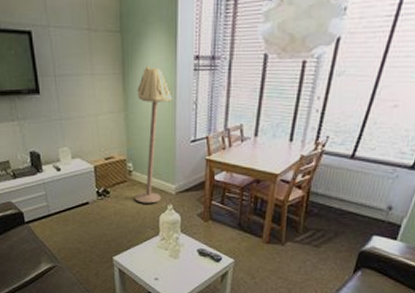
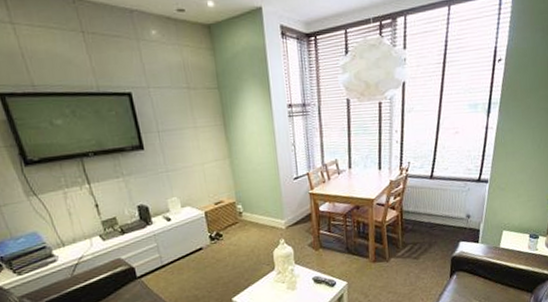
floor lamp: present [135,66,173,204] -> none [239,116,274,242]

